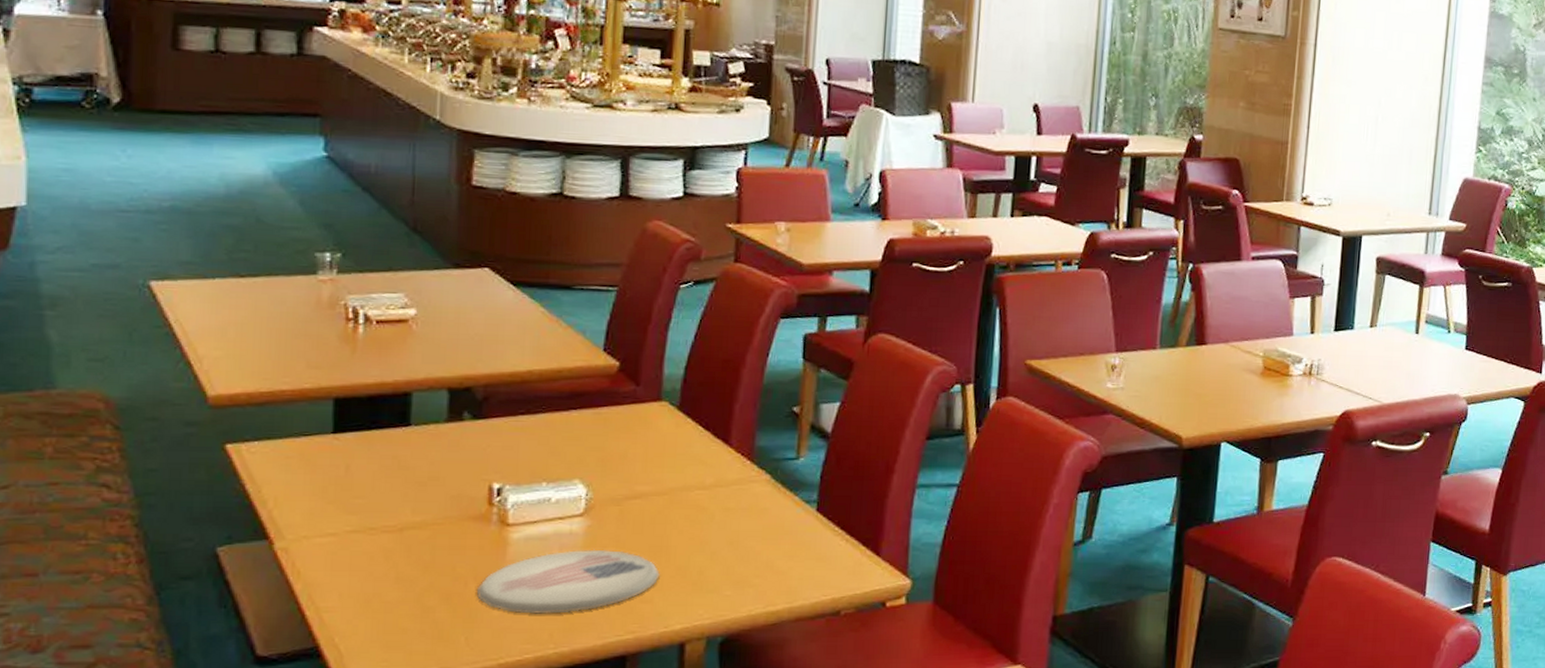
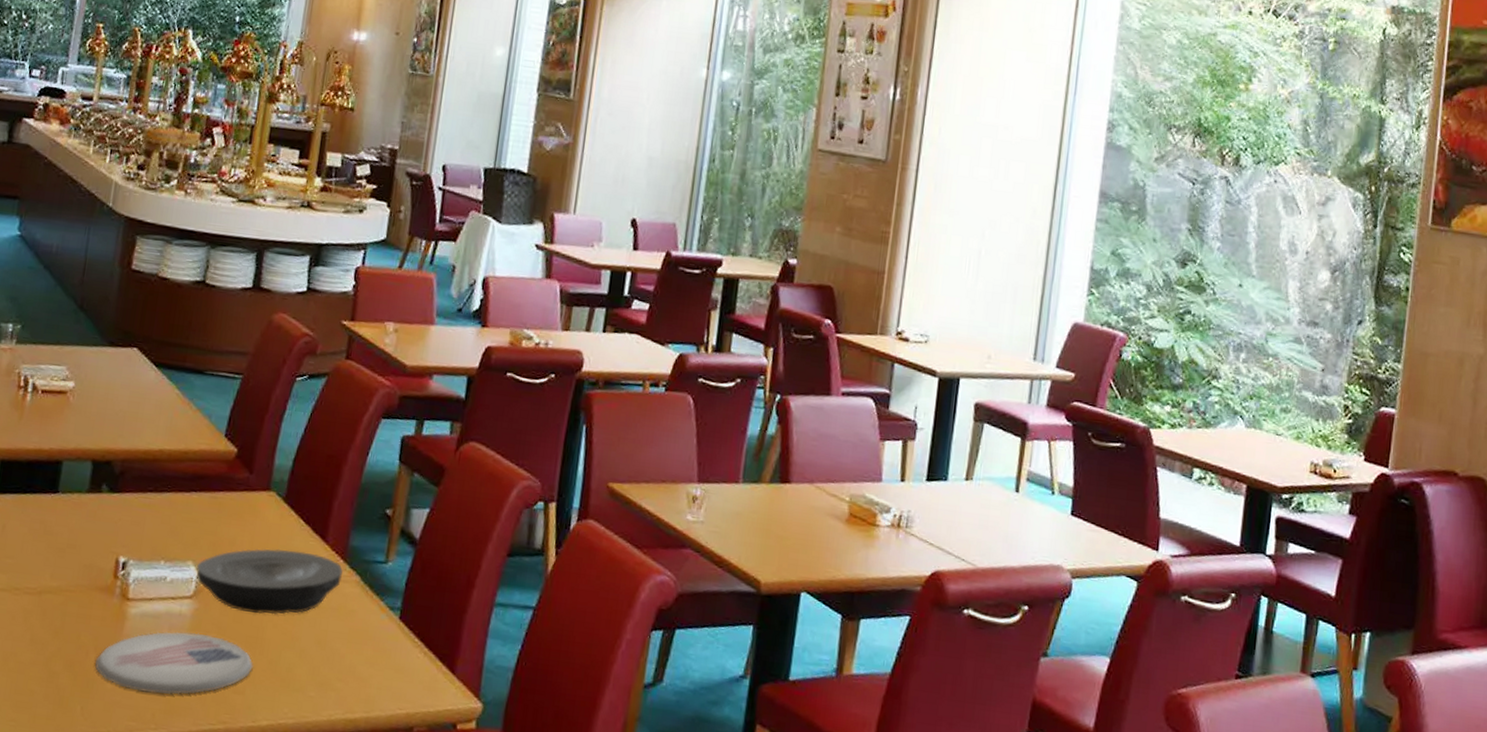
plate: none [585,457,752,523] -> present [196,548,344,615]

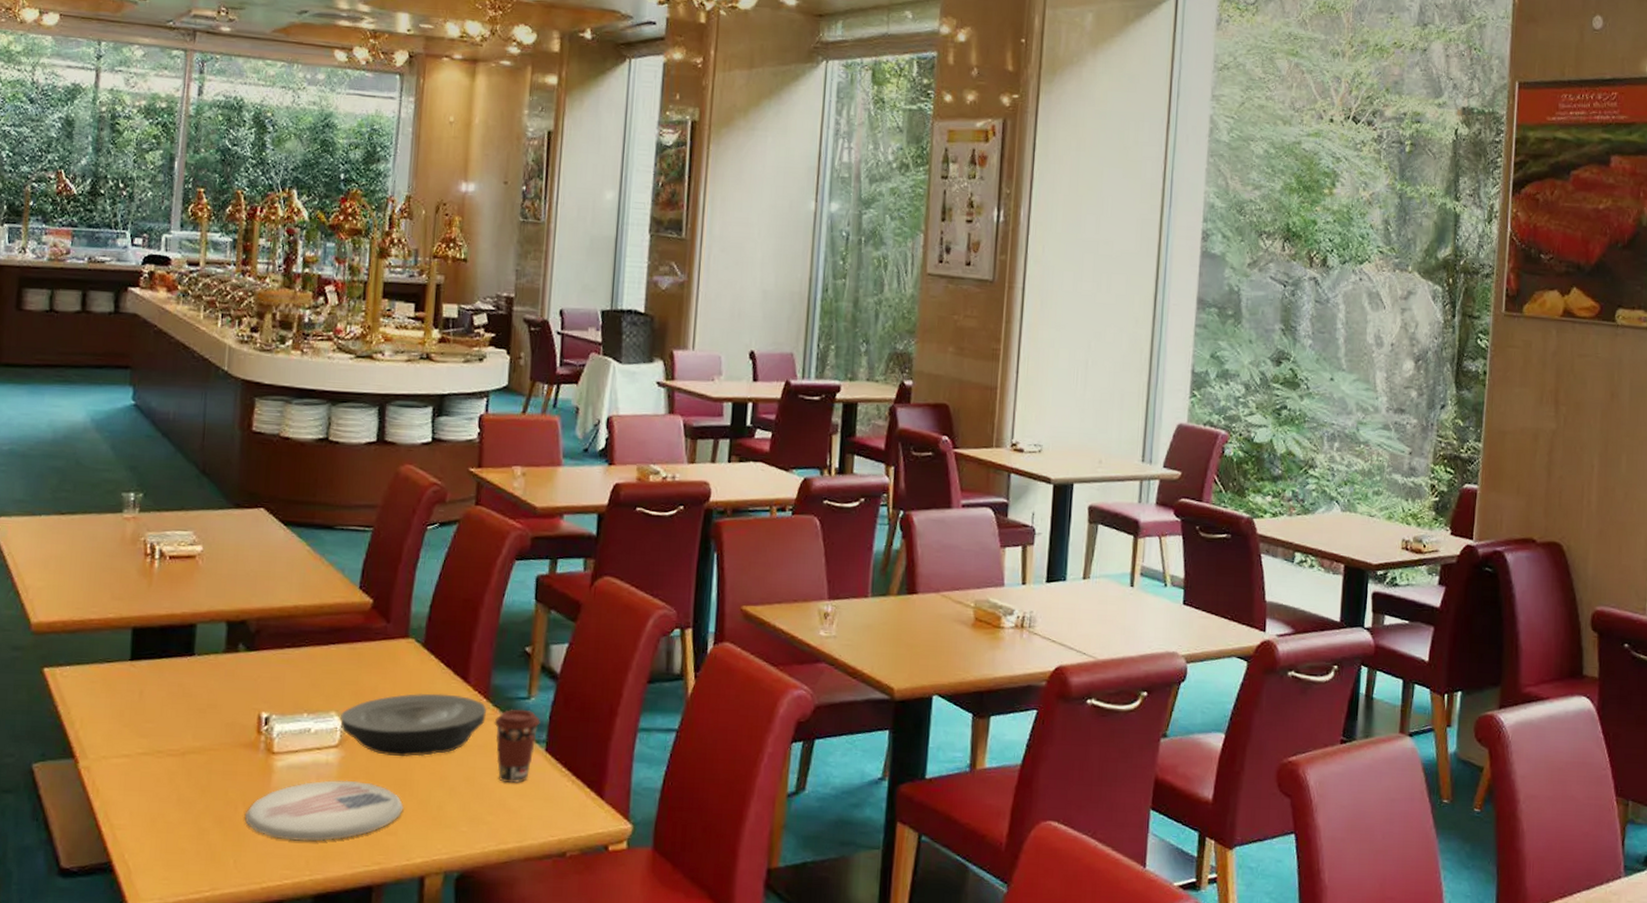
coffee cup: none [349,573,396,650] -> present [494,709,541,783]

